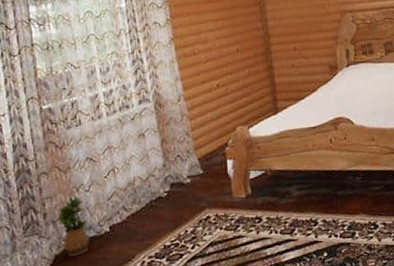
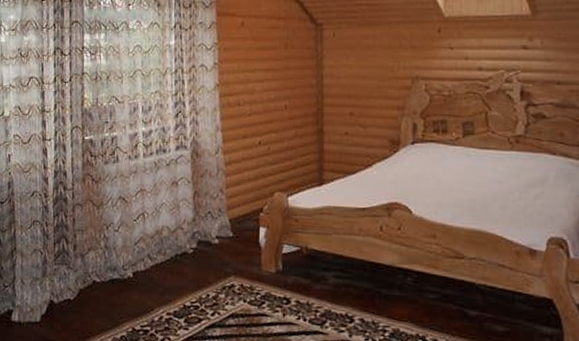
potted plant: present [57,196,90,257] -> none [85,233,114,295]

